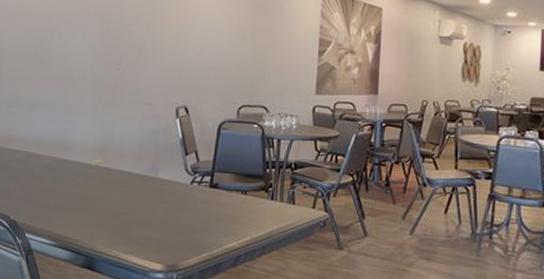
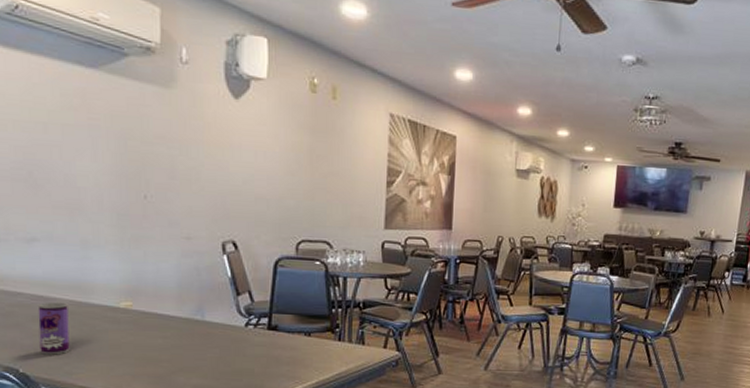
beverage can: none [27,158,52,205] -> present [37,302,70,355]

